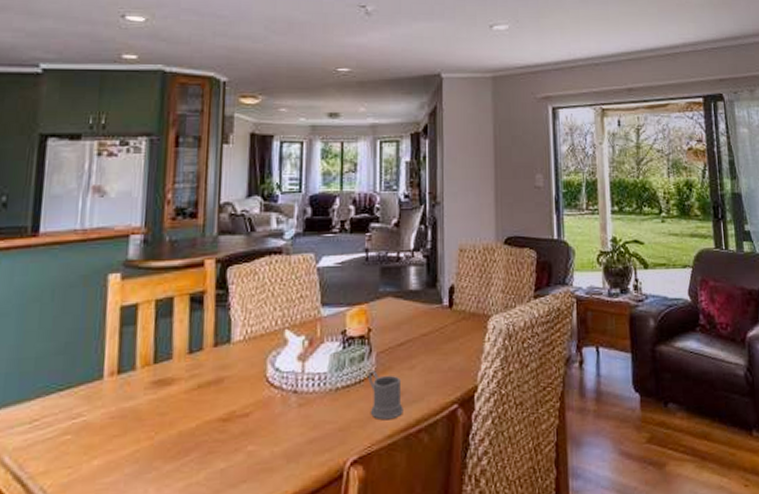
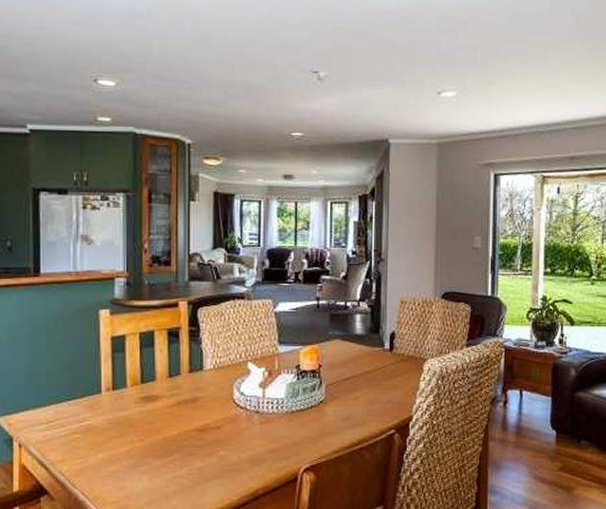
mug: present [368,369,403,421] -> none [319,398,348,439]

